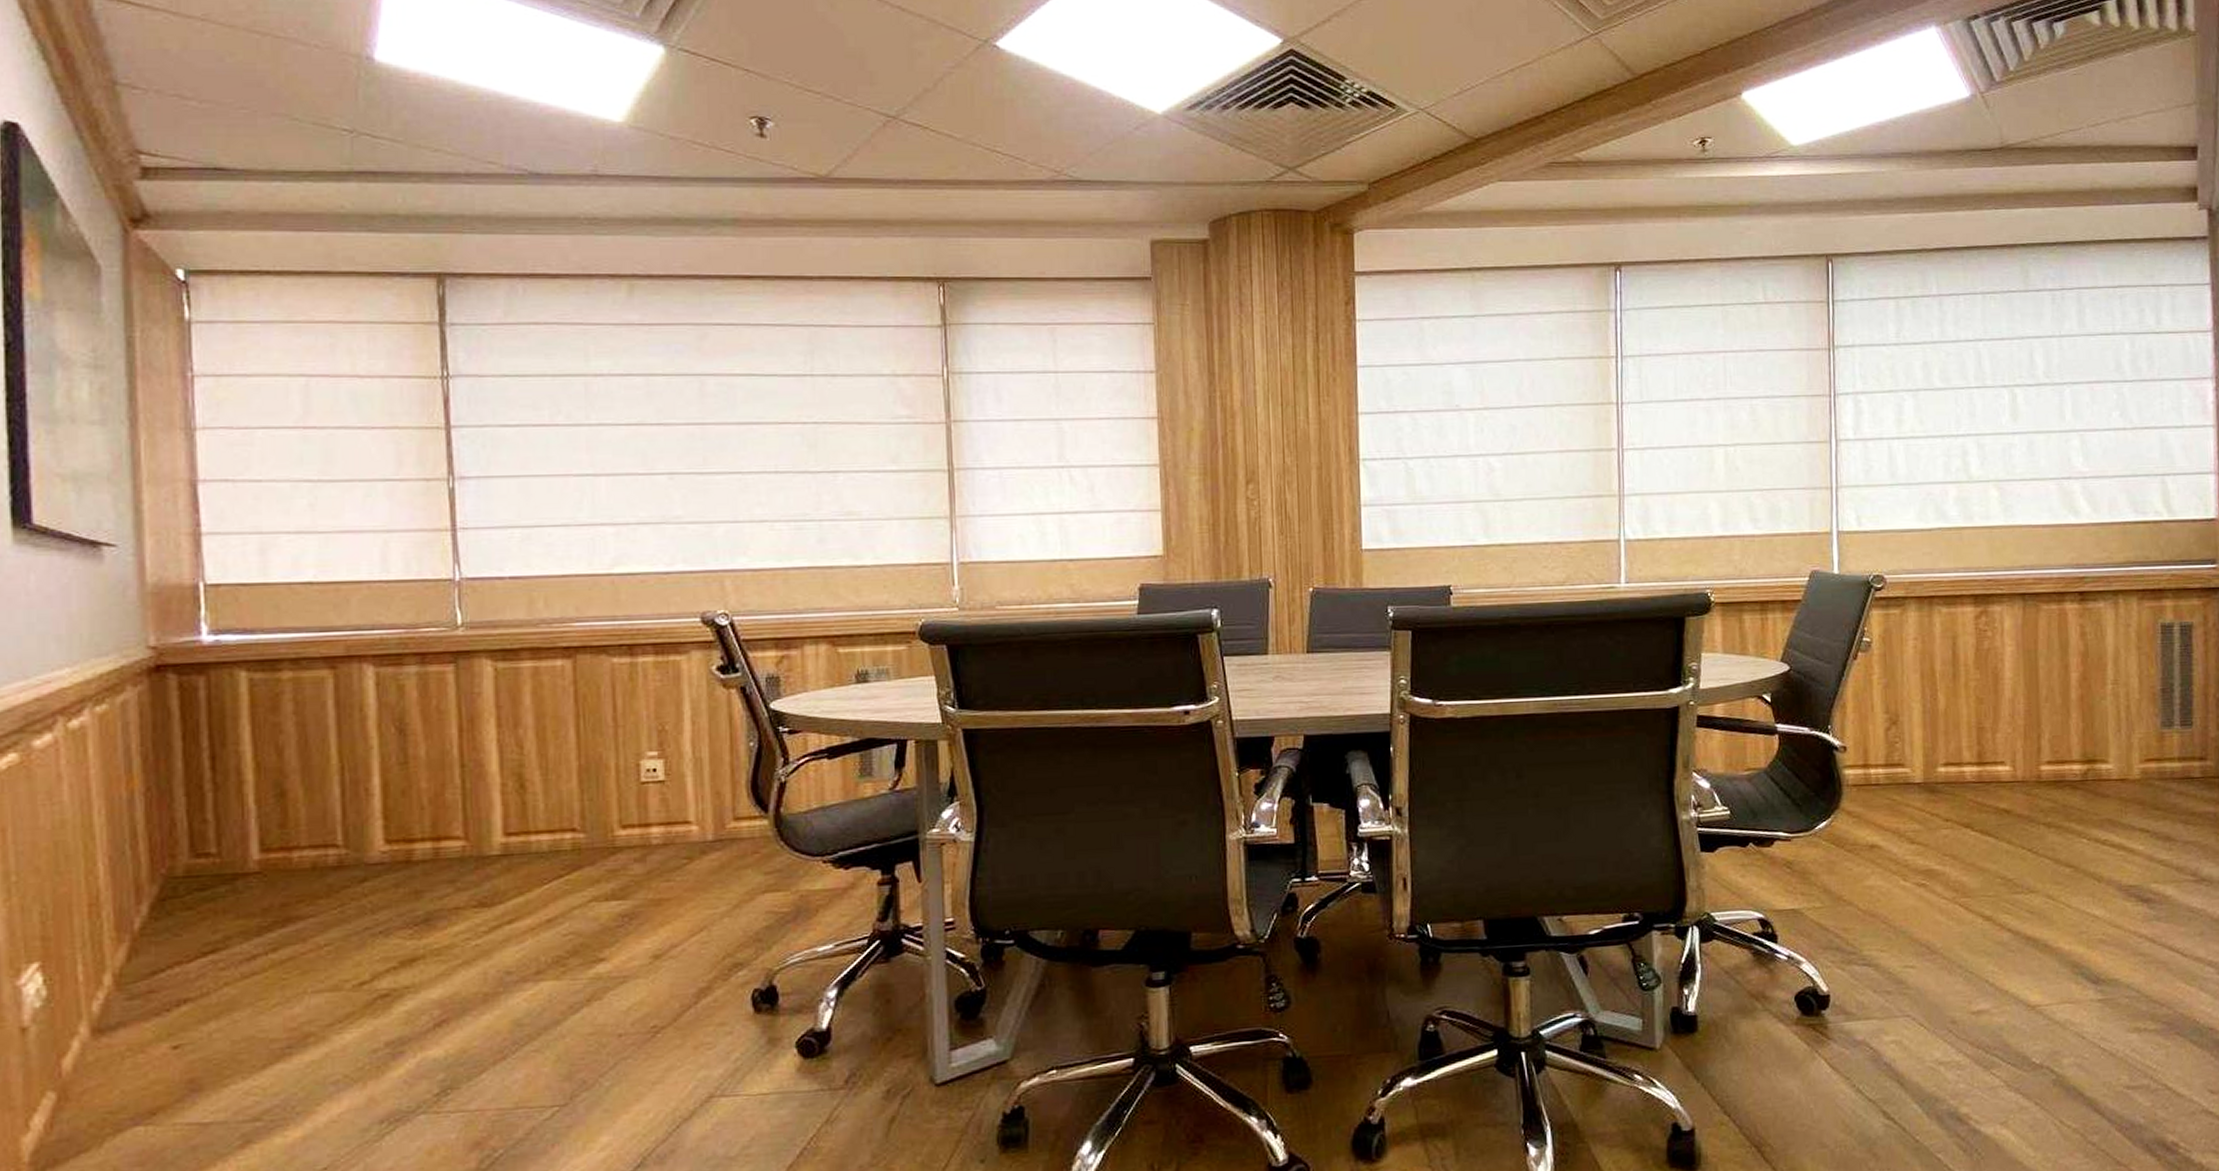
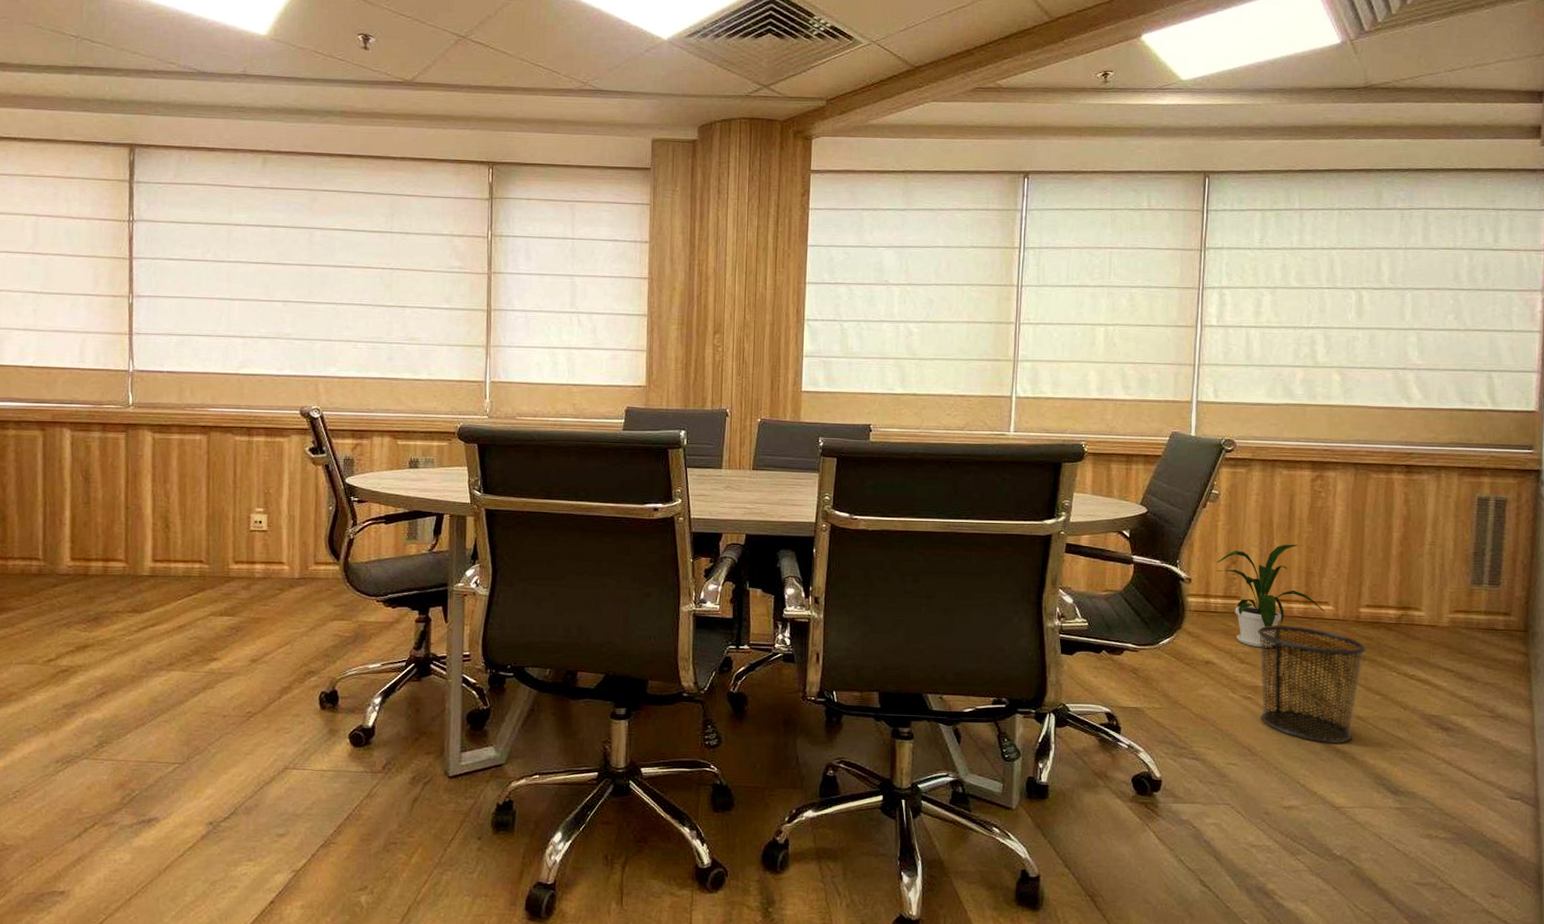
house plant: none [1874,695,2003,823] -> present [1216,544,1326,648]
waste bin: none [1927,793,2050,931] -> present [1258,625,1366,743]

